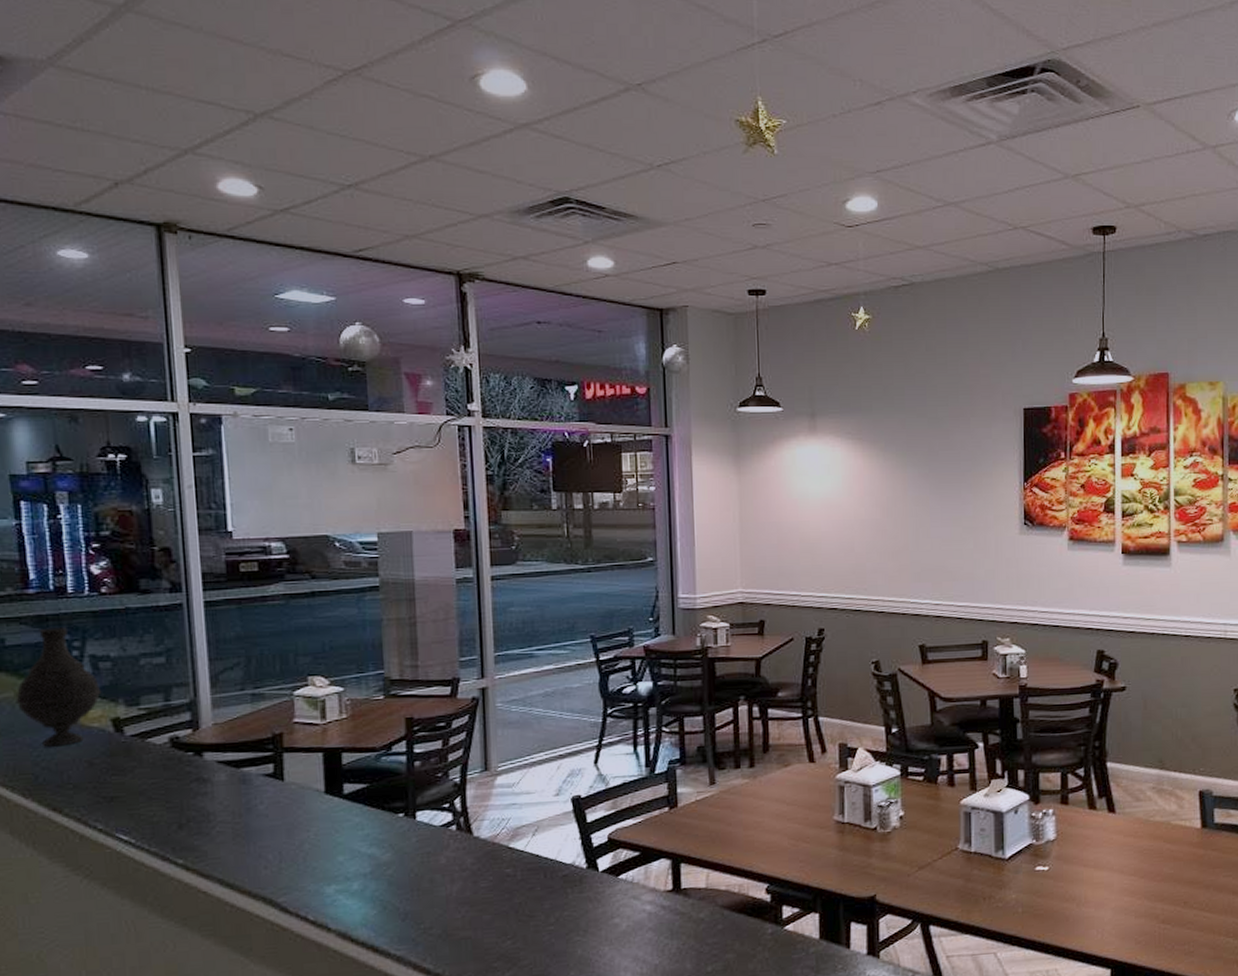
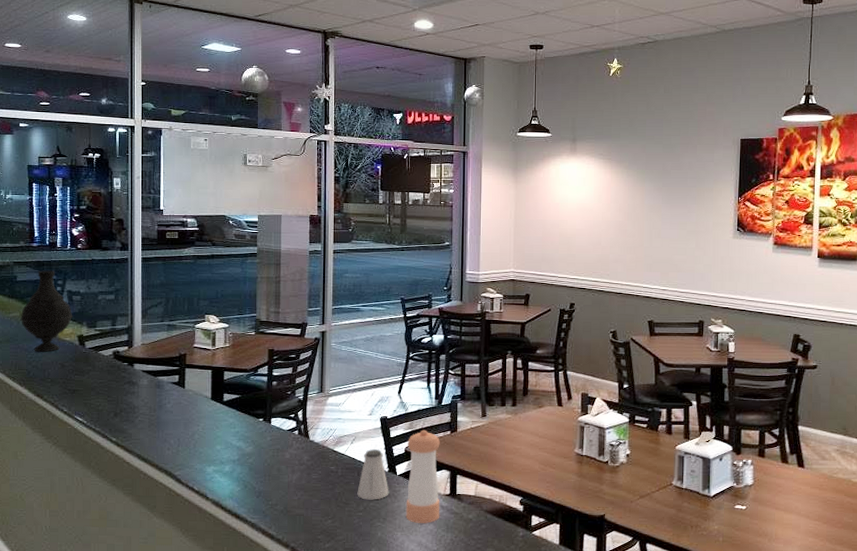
saltshaker: none [545,840,590,909] -> present [357,449,389,500]
pepper shaker: none [611,808,661,932] -> present [406,430,440,523]

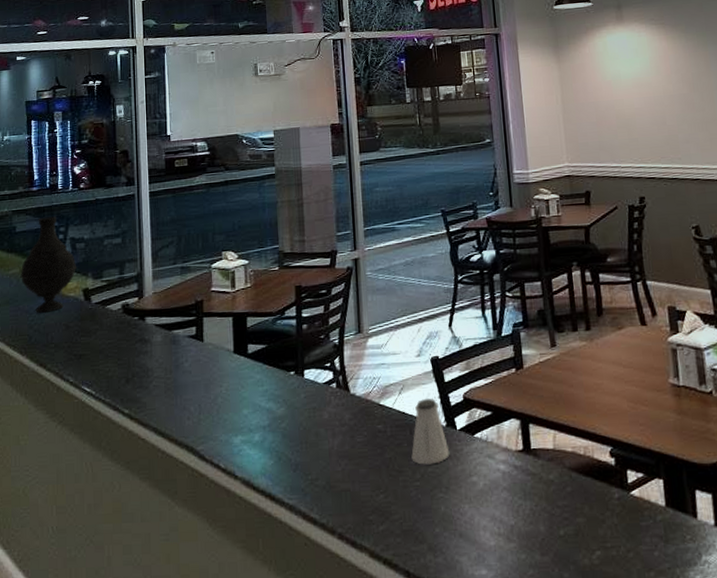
pepper shaker: present [406,430,440,523] -> none [466,369,514,491]

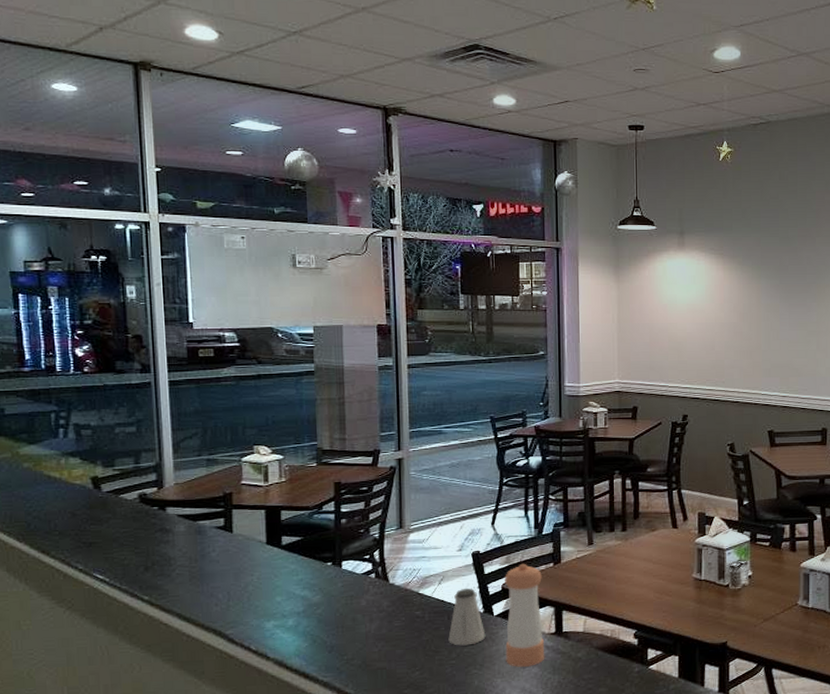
vase: present [20,216,77,313] -> none [12,400,83,500]
pepper shaker: none [466,369,514,491] -> present [505,563,545,667]

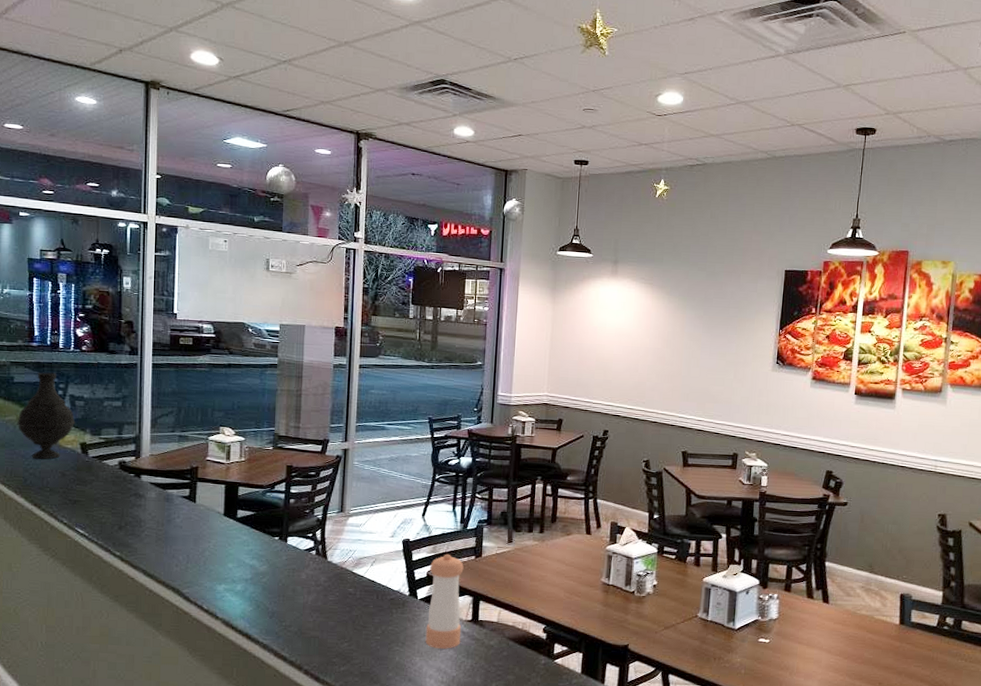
vase: none [12,400,83,500] -> present [17,372,76,459]
saltshaker: present [448,588,486,646] -> none [375,572,409,624]

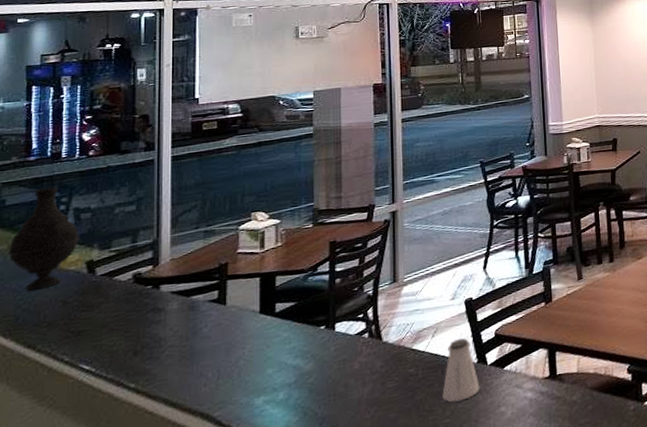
saltshaker: none [375,572,409,624] -> present [442,338,480,402]
pepper shaker: present [425,554,464,649] -> none [497,305,540,419]

